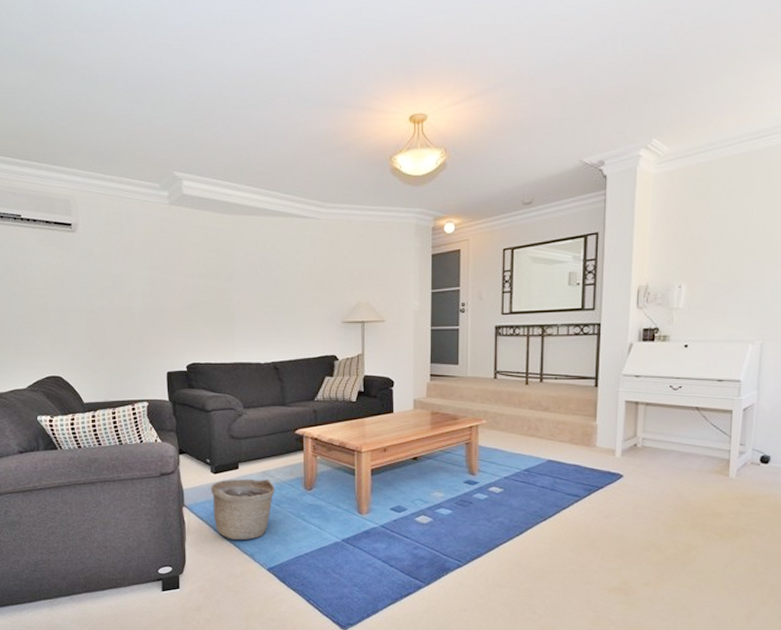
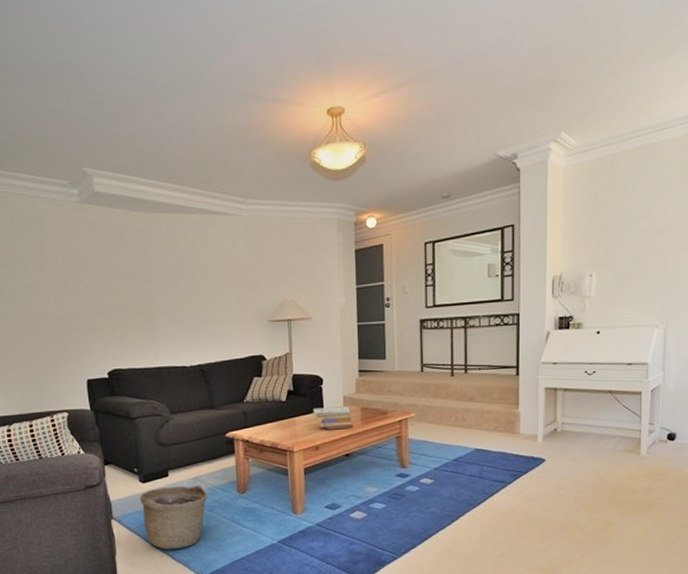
books: none [382,410,423,433] -> present [313,406,354,430]

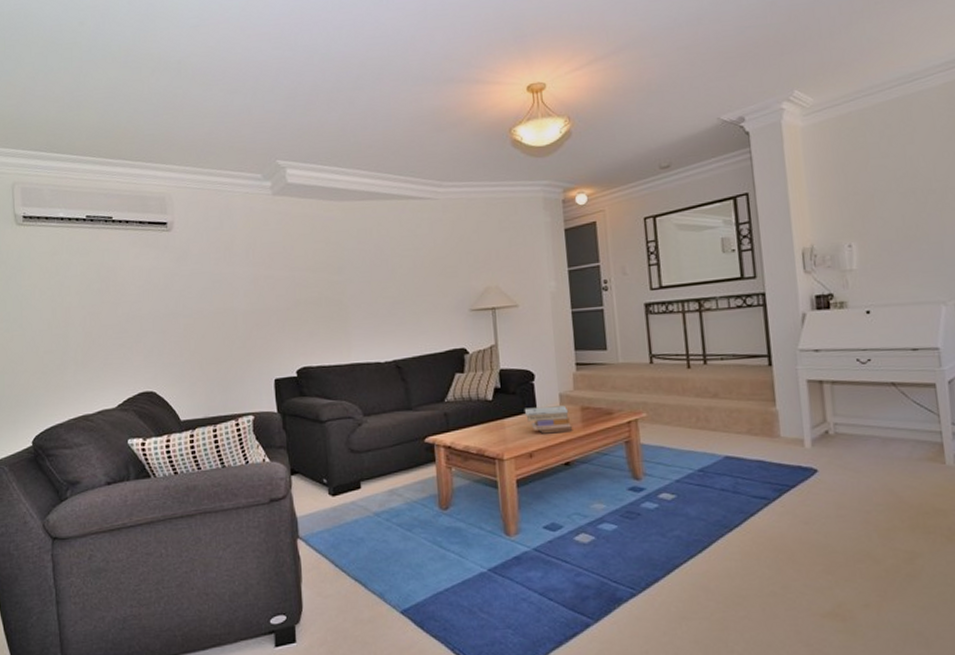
basket: present [139,485,208,549] -> none [328,500,406,576]

